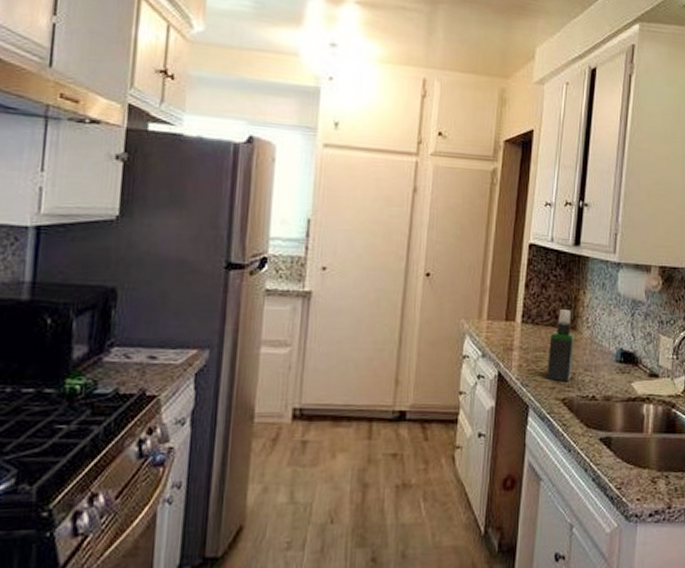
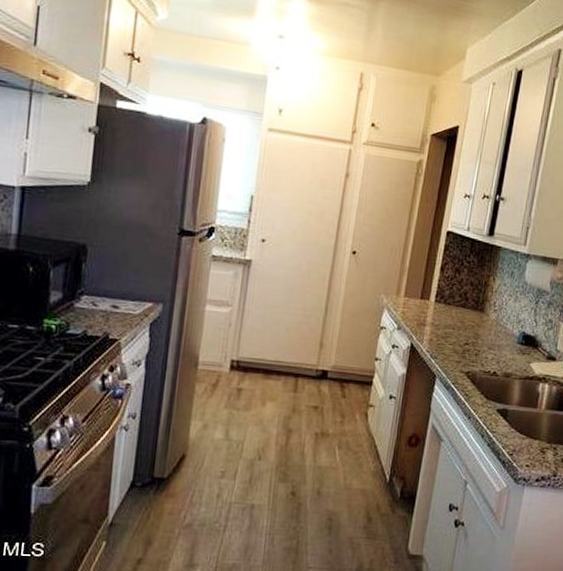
spray bottle: present [547,310,576,382] -> none [454,293,483,358]

